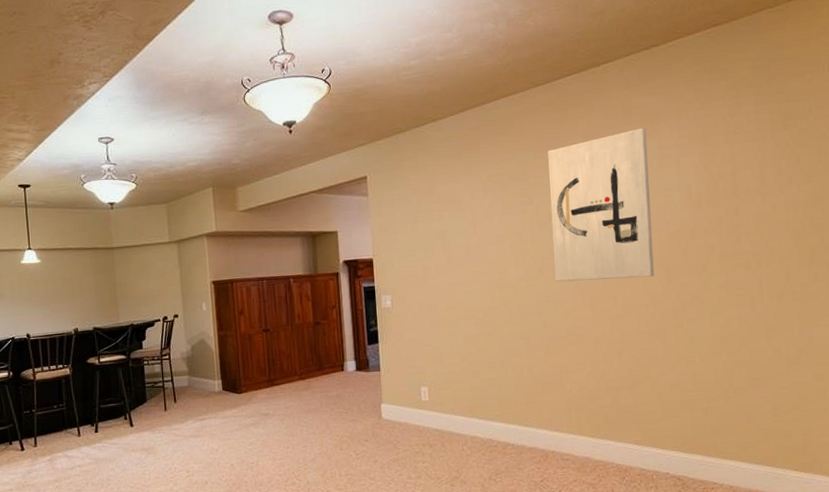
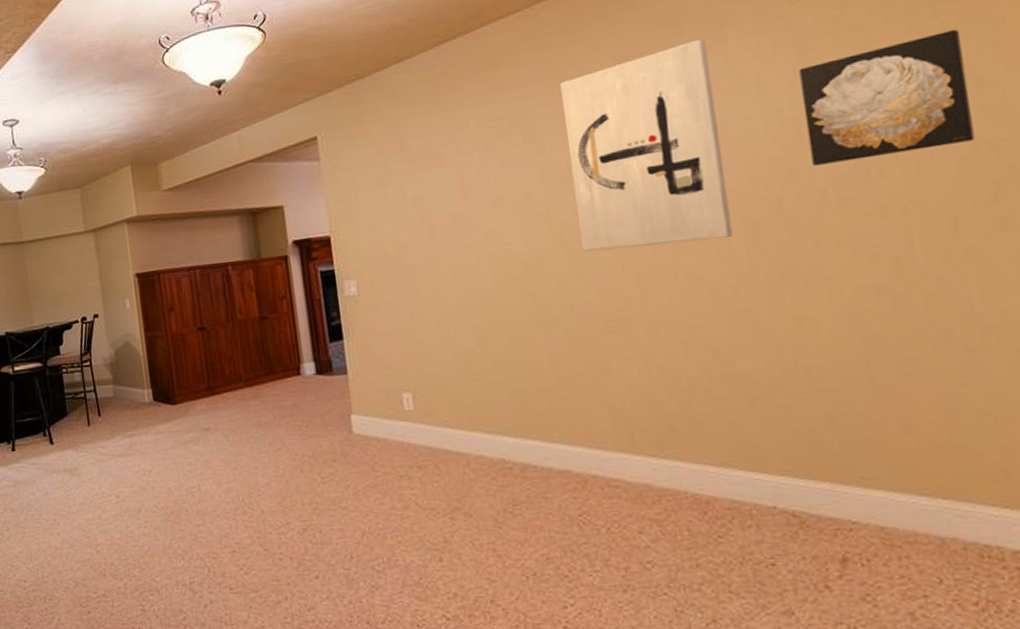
wall art: none [703,140,803,228] -> present [799,30,975,166]

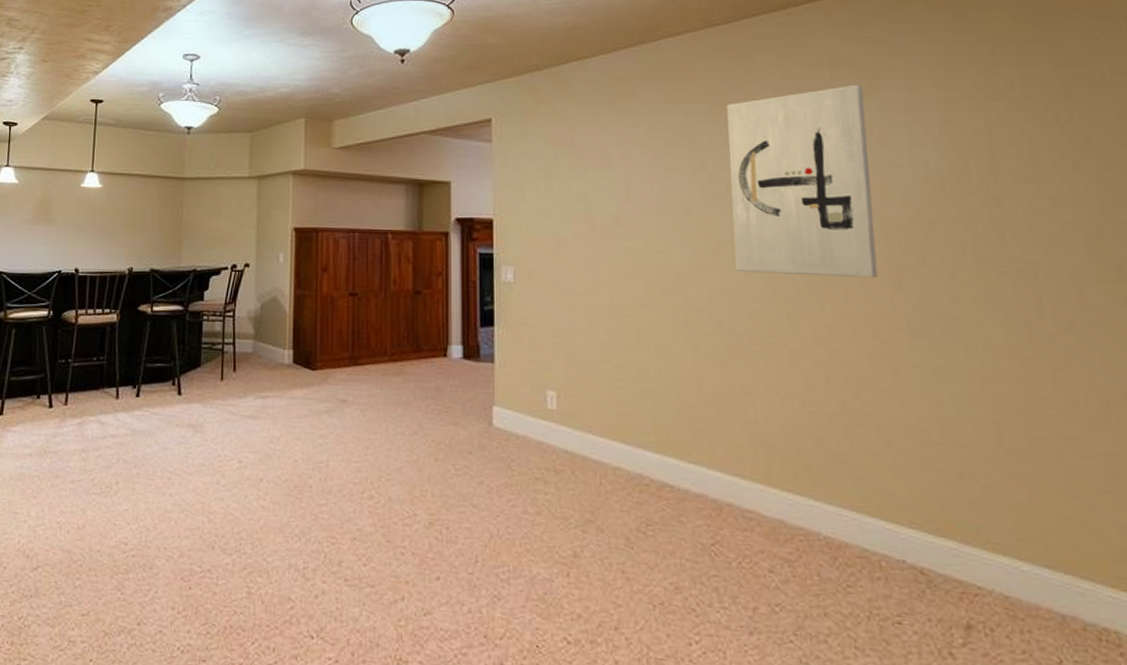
wall art: present [799,30,975,166] -> none [945,114,1101,221]

